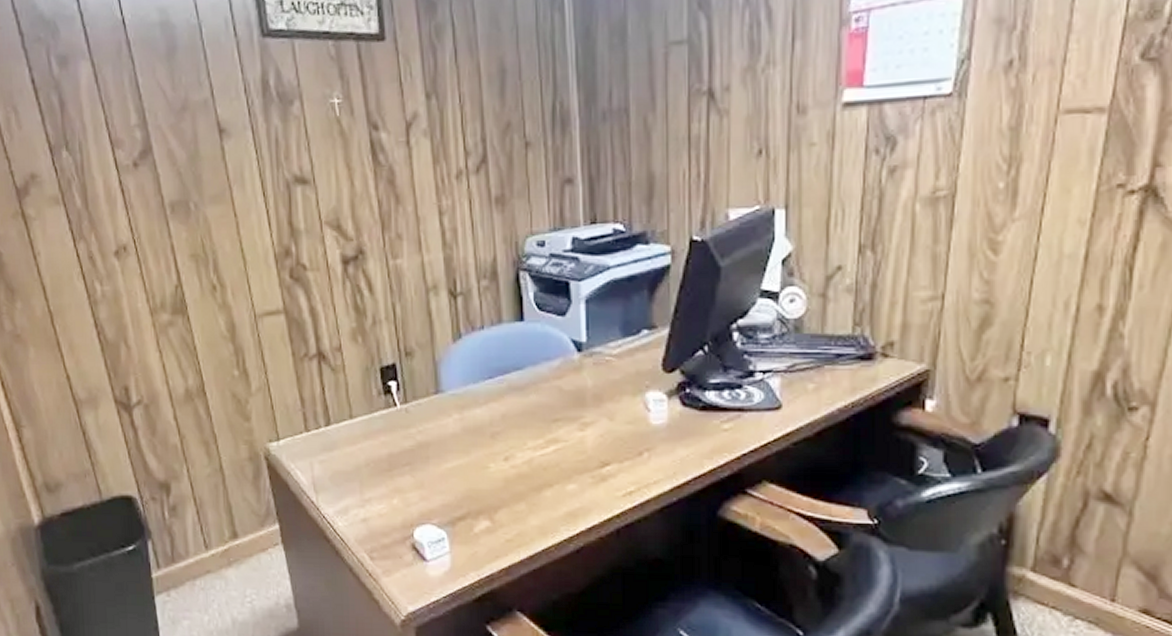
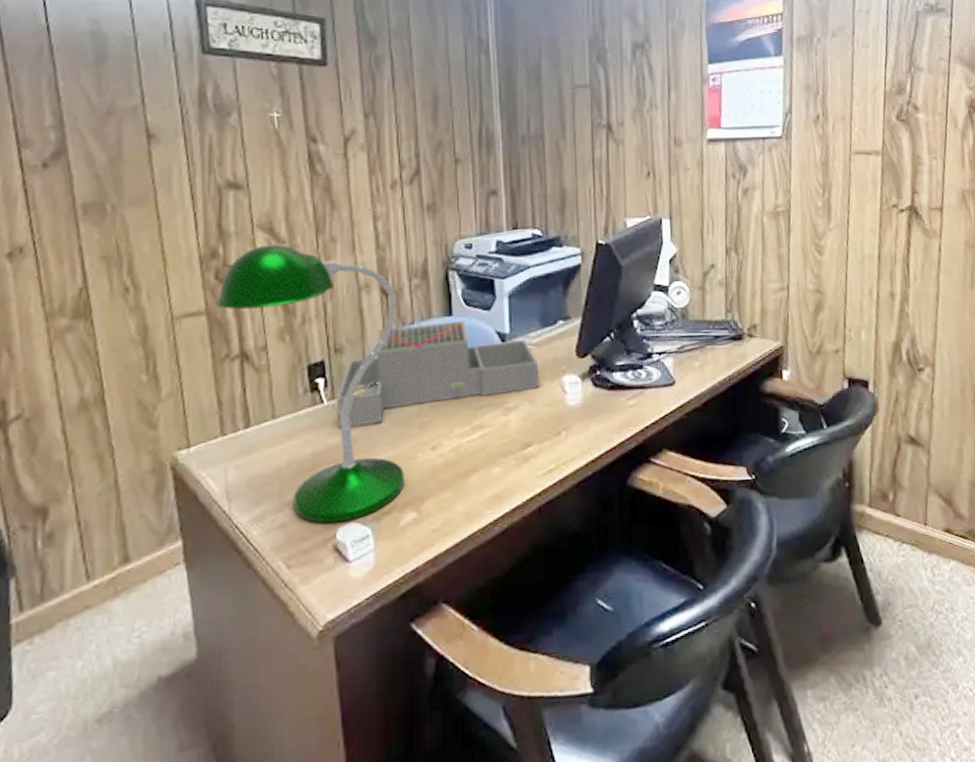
desk lamp: none [292,243,477,523] -> present [215,245,404,524]
architectural model: none [408,326,619,432] -> present [336,320,540,428]

